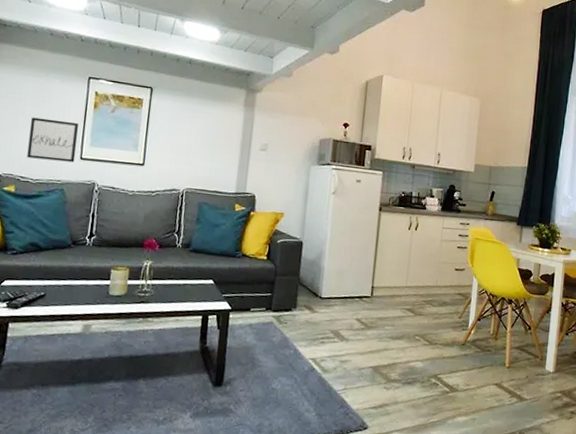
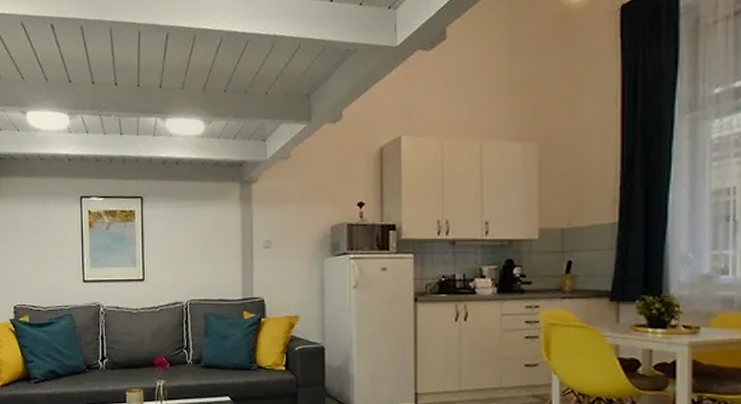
wall art: present [27,117,79,163] -> none [34,245,78,287]

